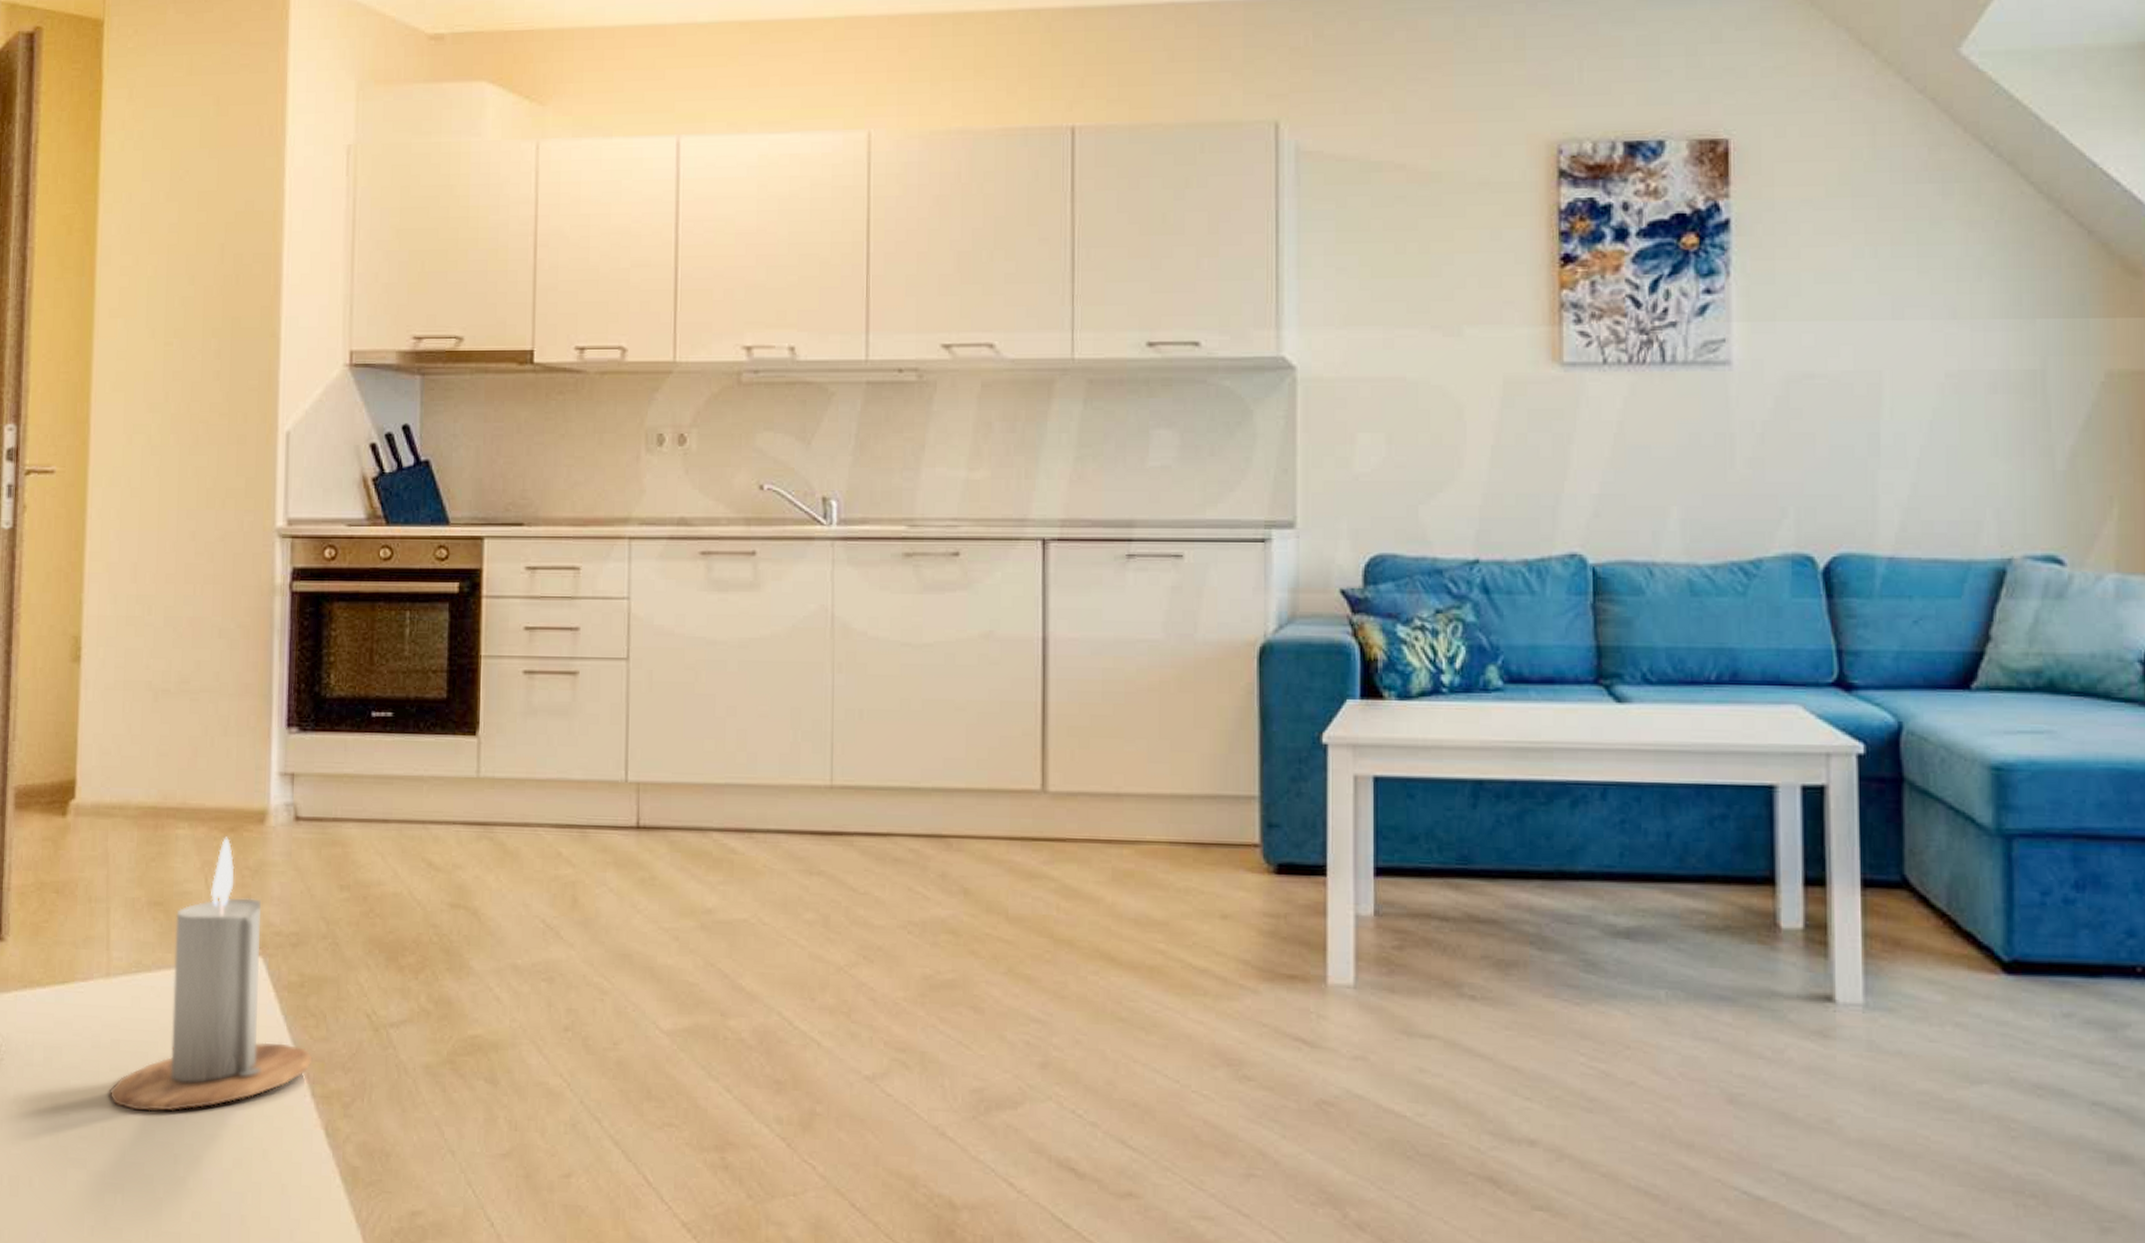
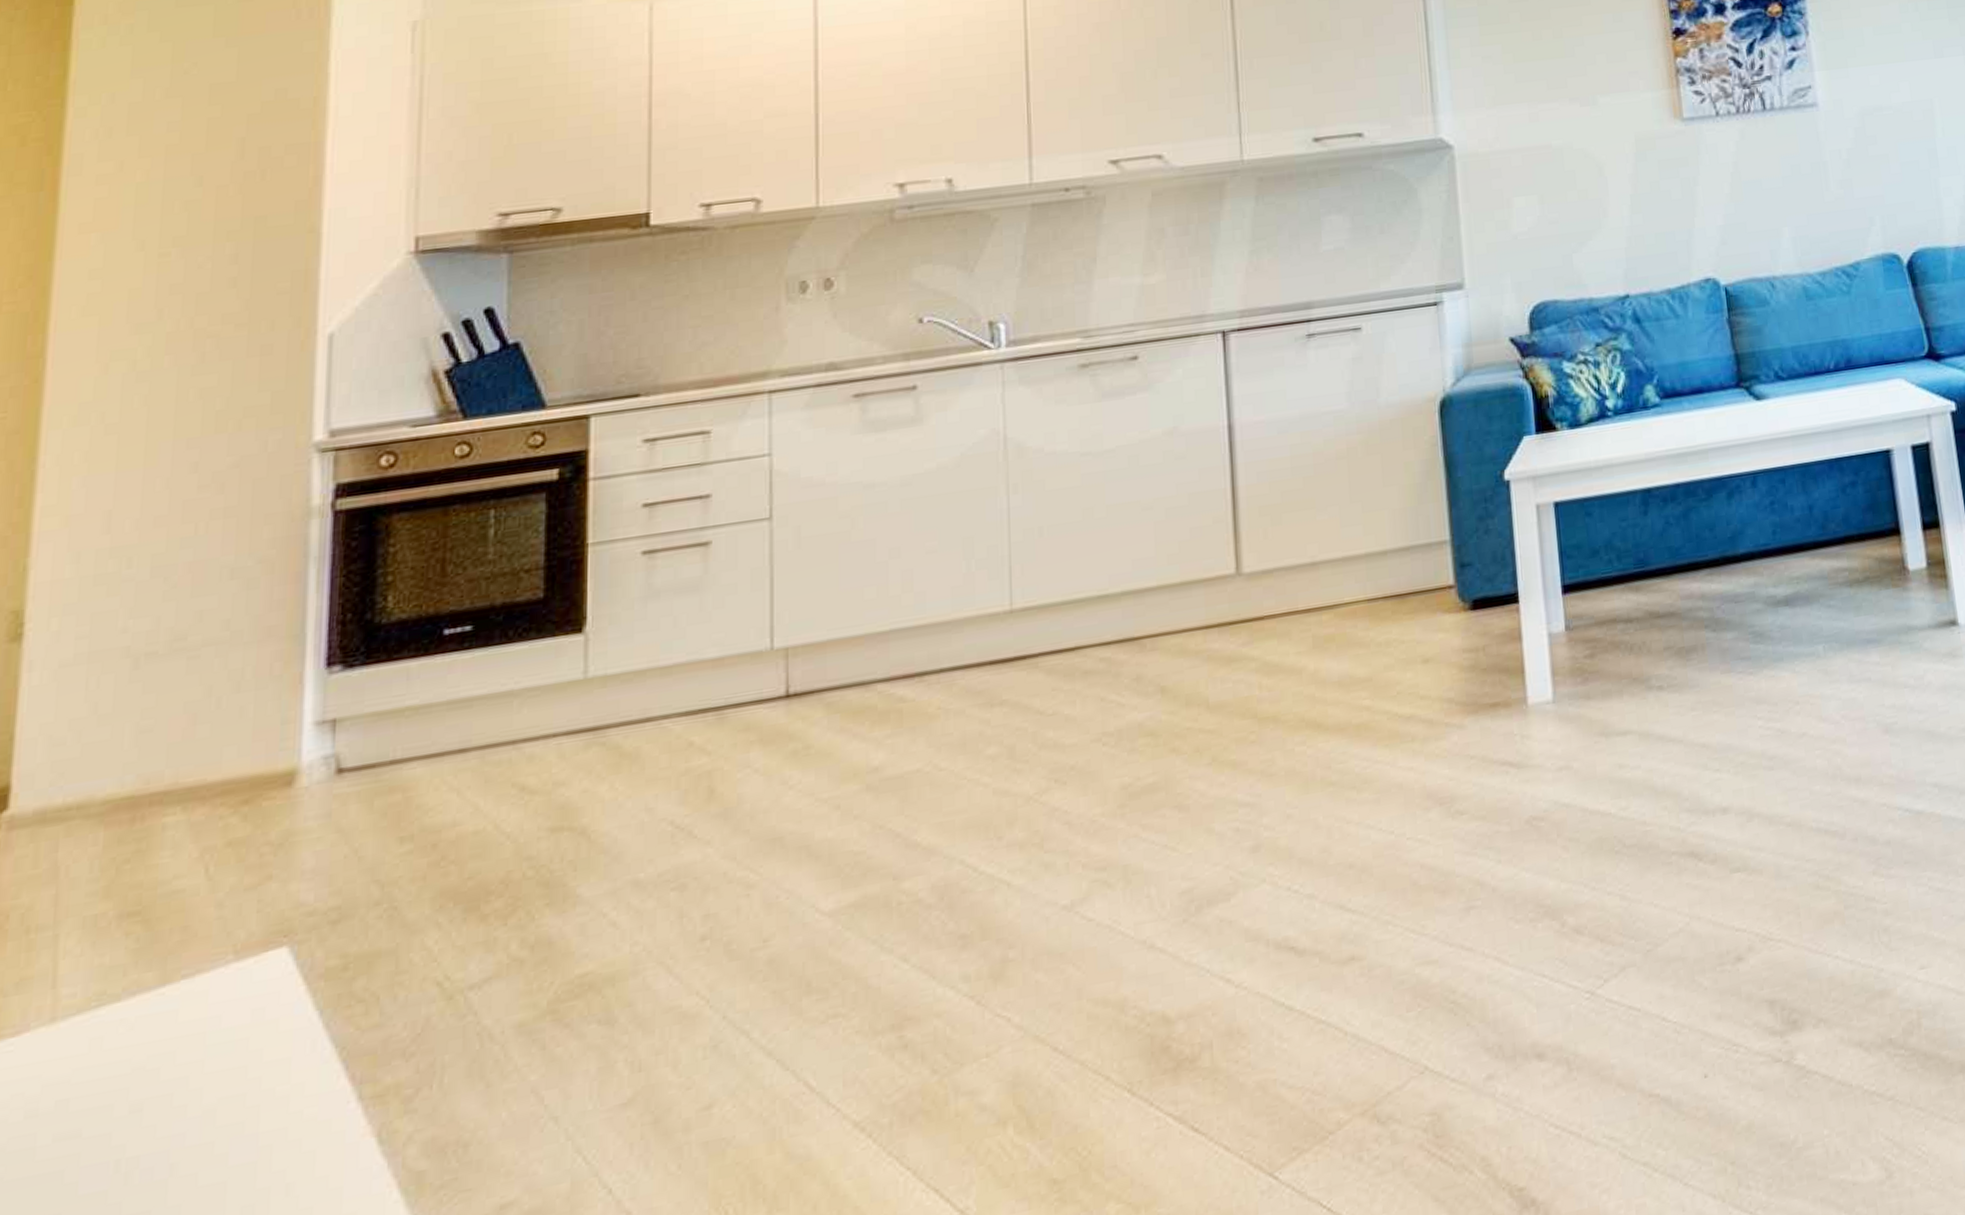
candle: present [110,837,313,1112] -> none [51,812,360,1186]

